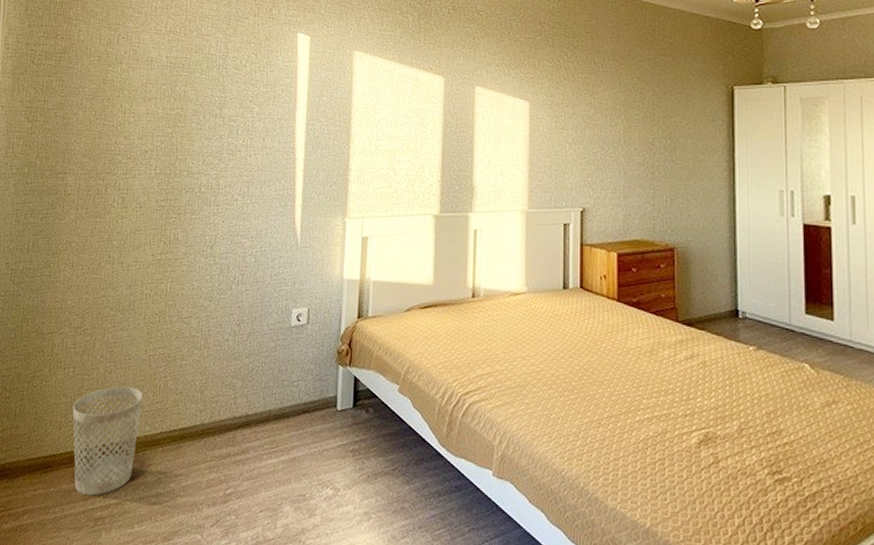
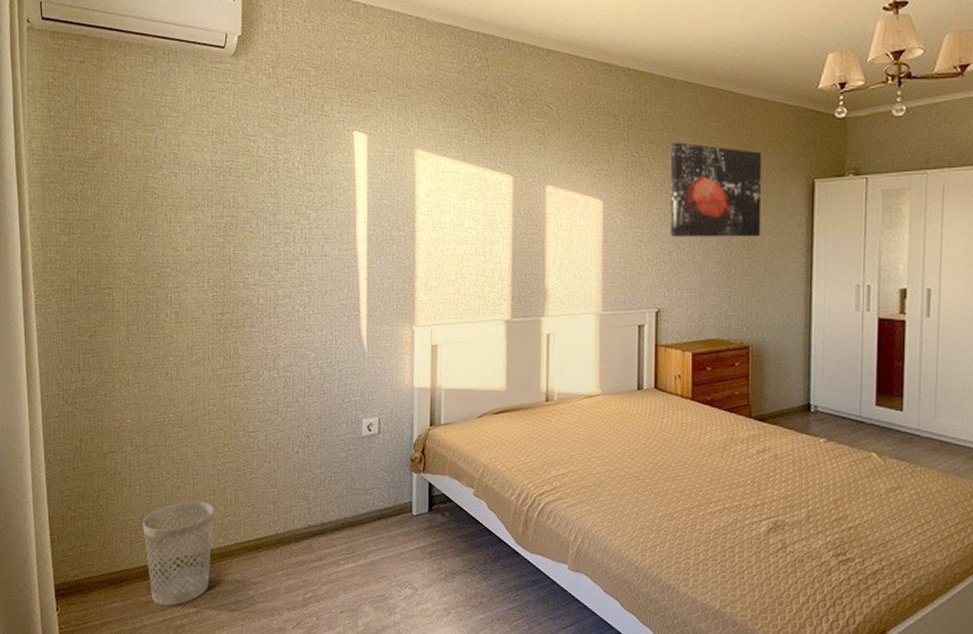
wall art: none [594,48,683,141] -> present [670,142,762,237]

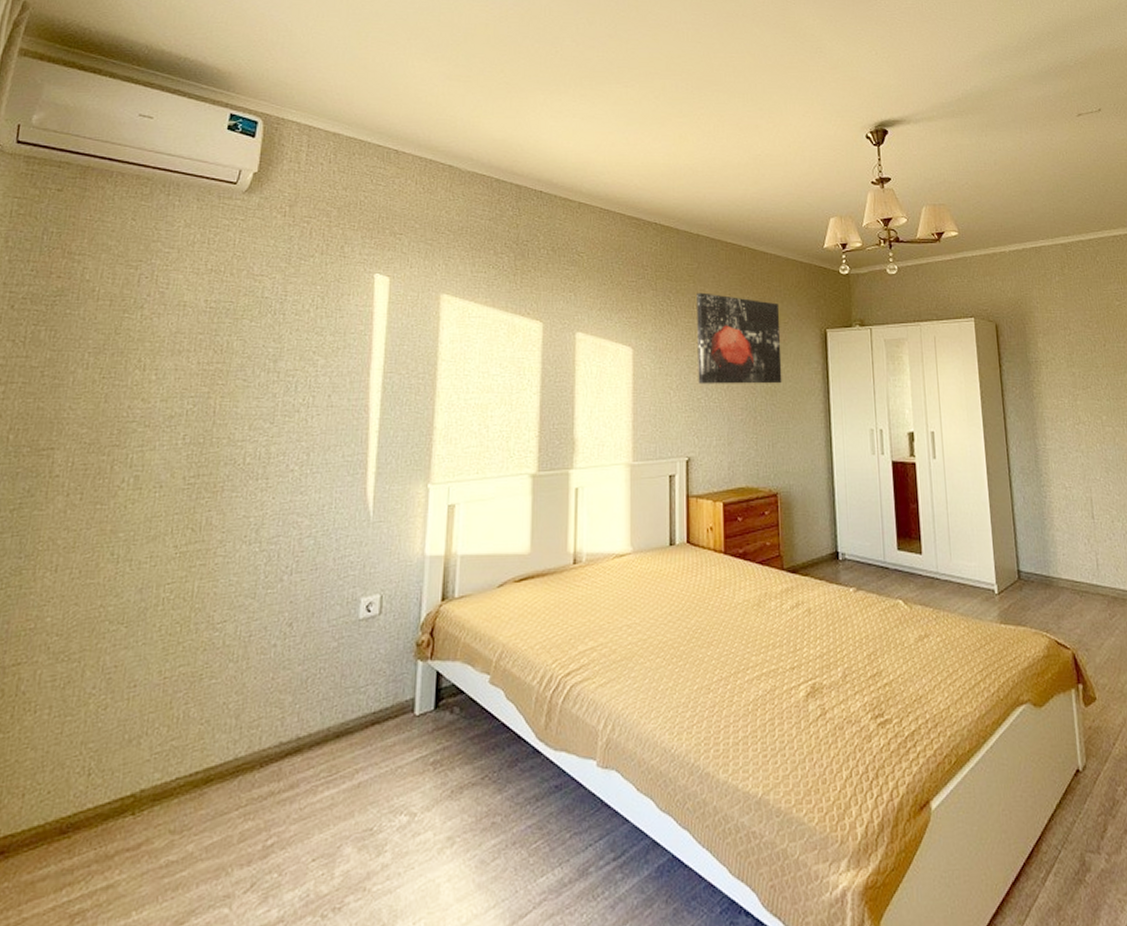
wastebasket: present [142,501,214,606] -> none [41,723,153,884]

